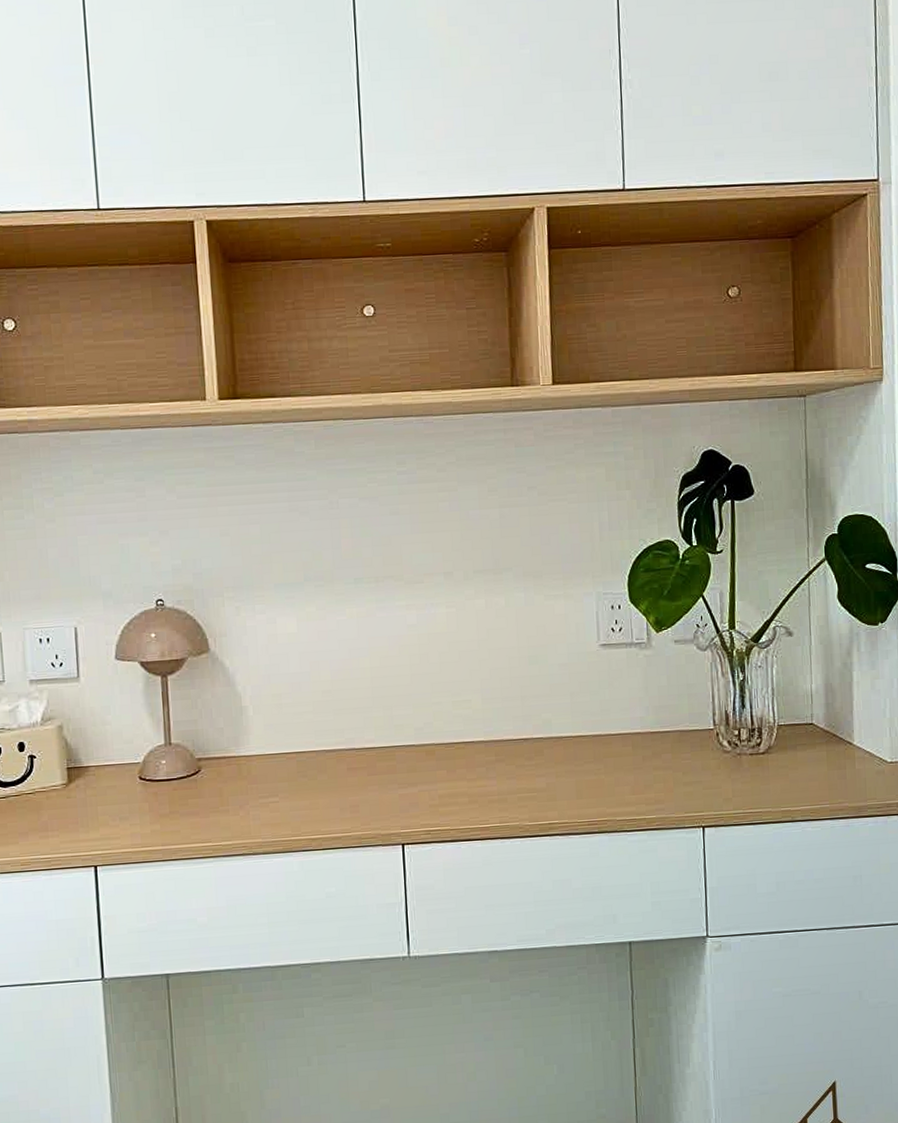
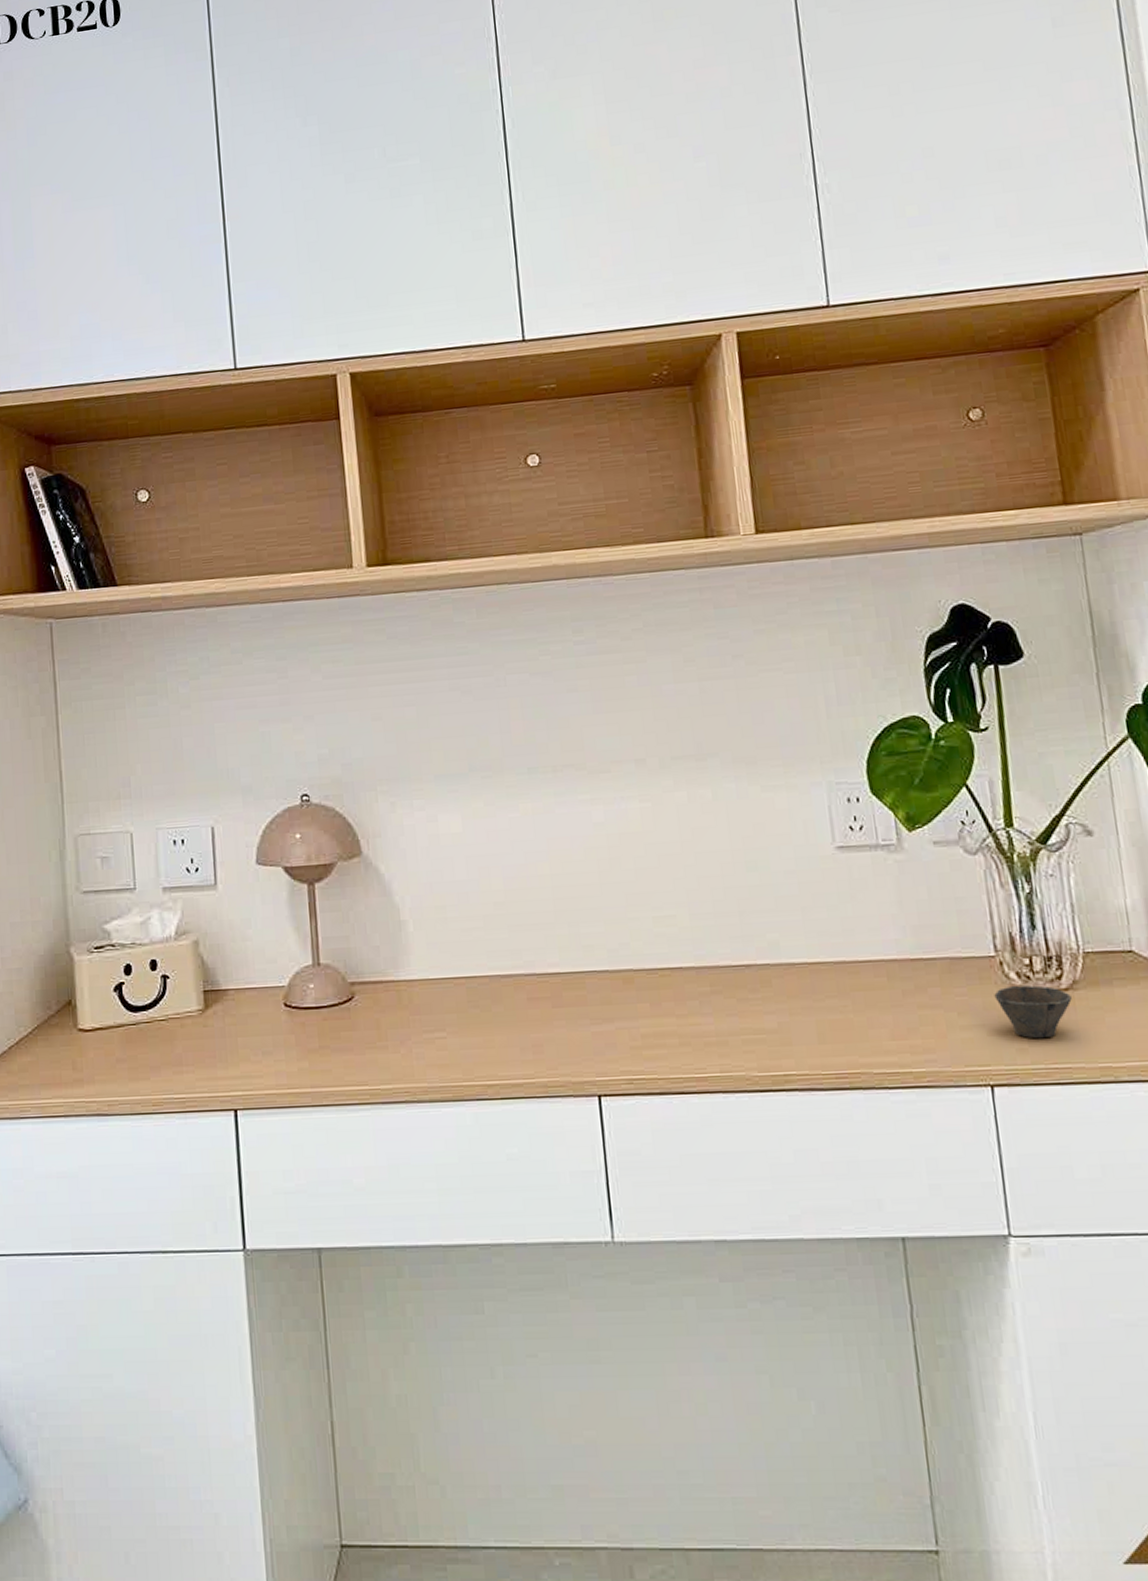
cup: none [710,750,766,791] -> present [994,985,1072,1039]

